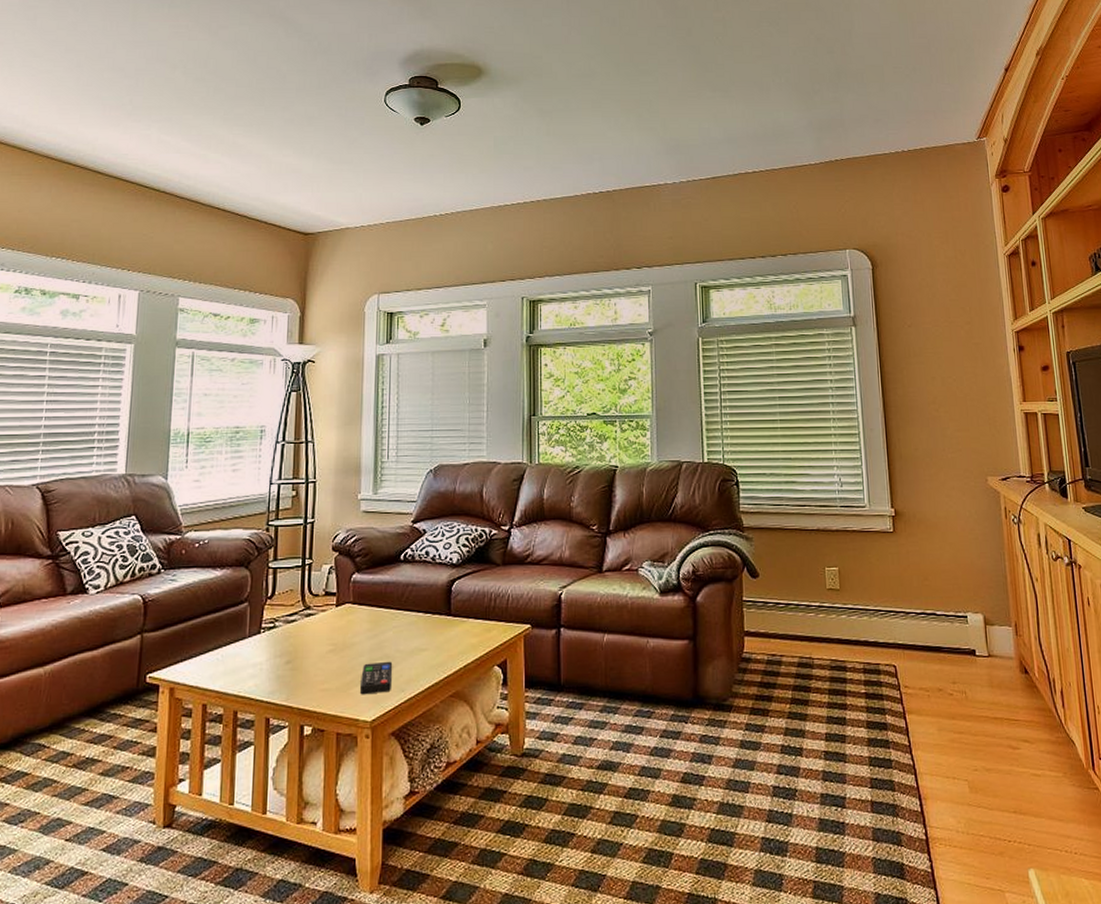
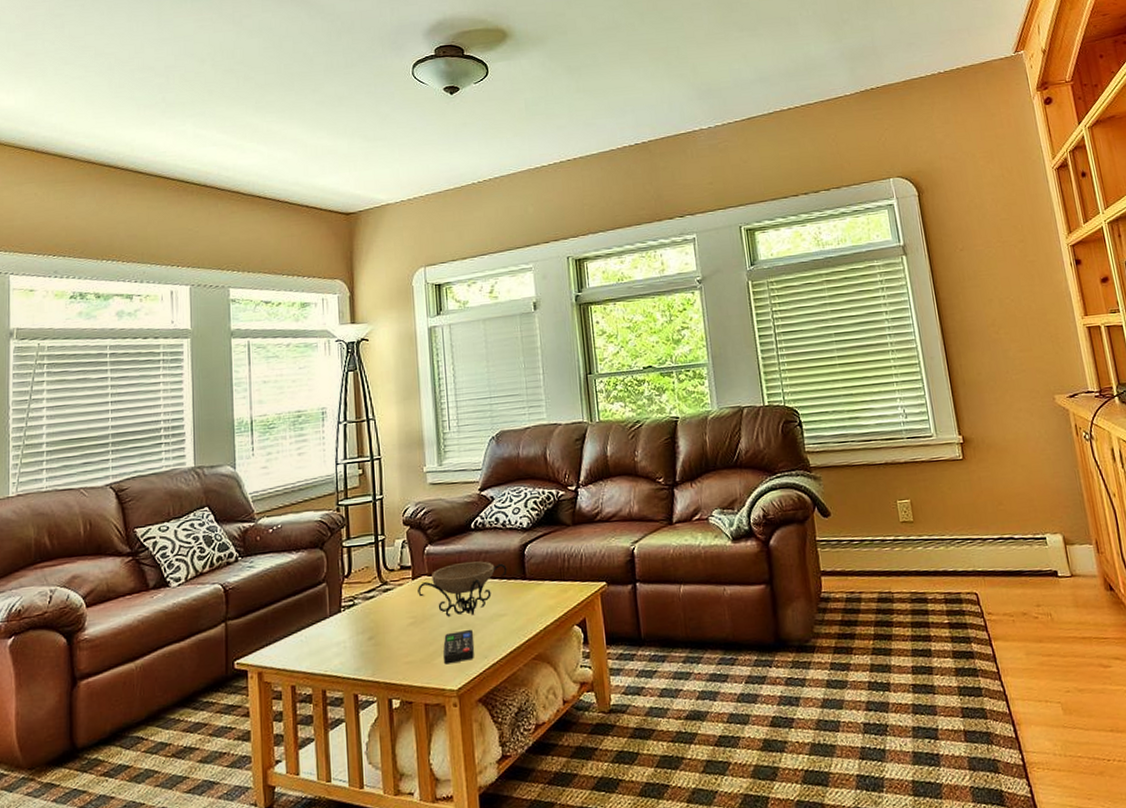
decorative bowl: none [340,593,433,648] -> present [418,561,507,617]

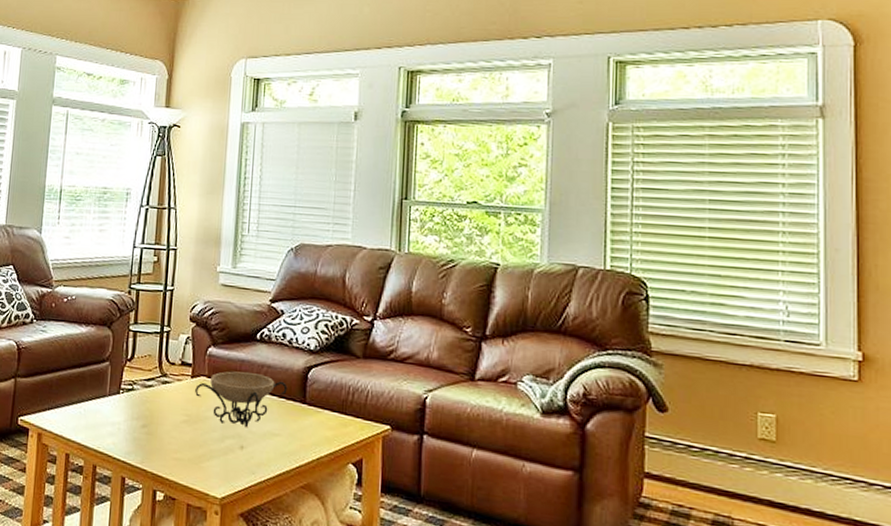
remote control: present [443,629,475,665] -> none [211,439,245,472]

